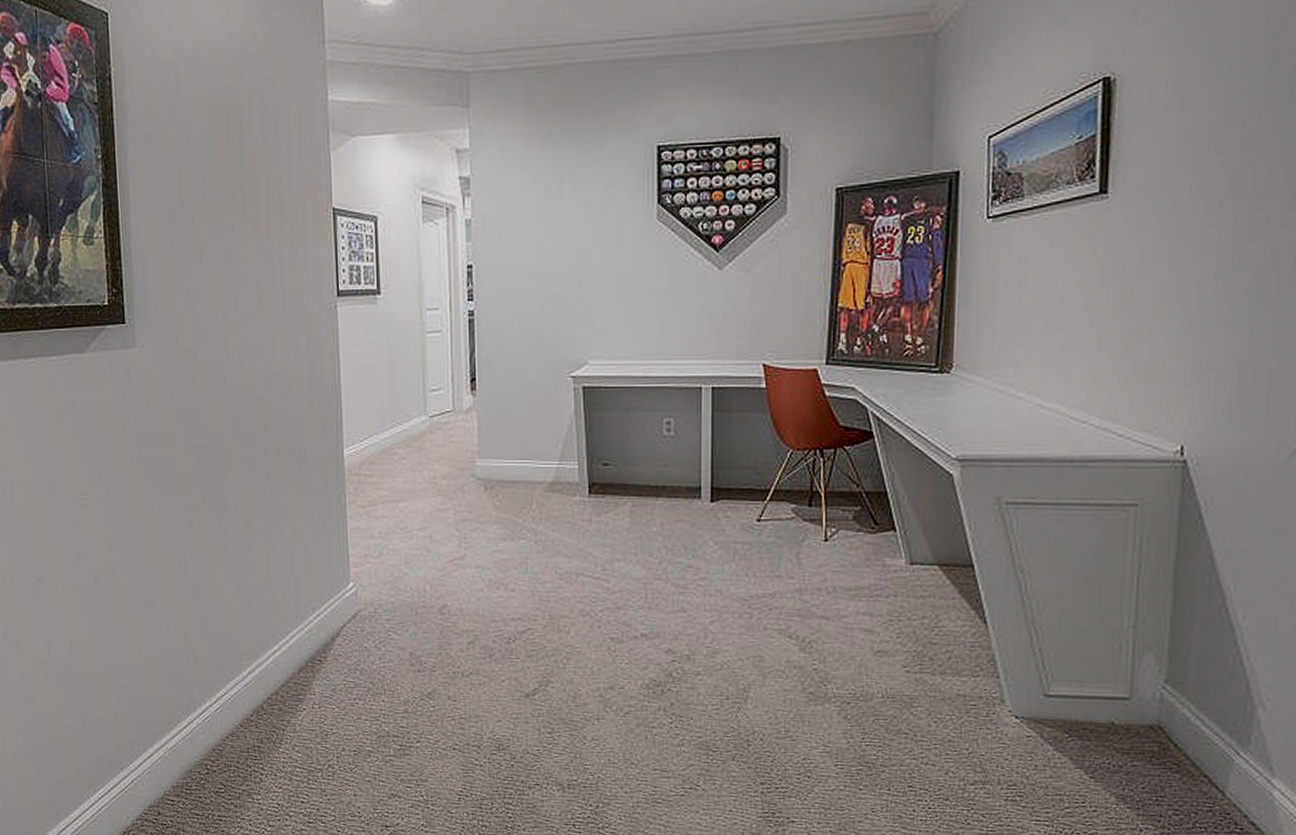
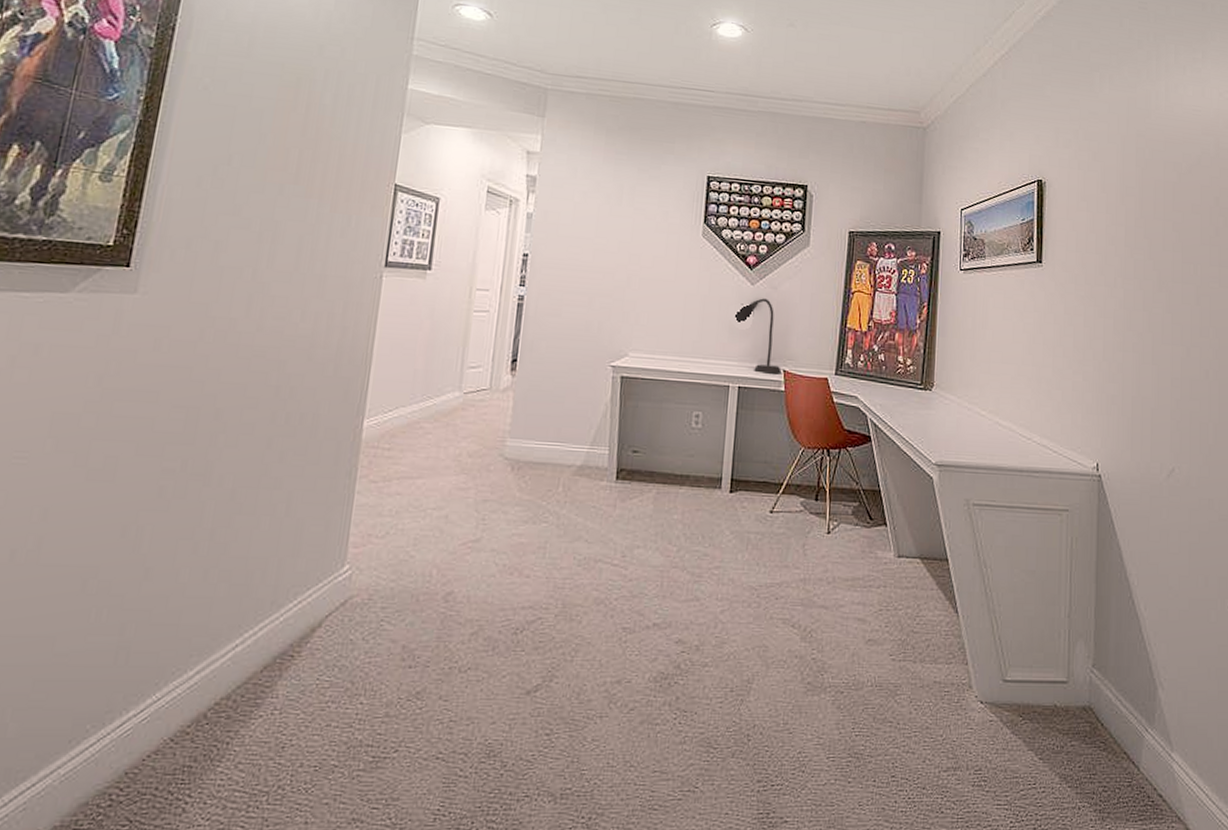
desk lamp: none [703,283,762,370] -> present [735,298,783,375]

